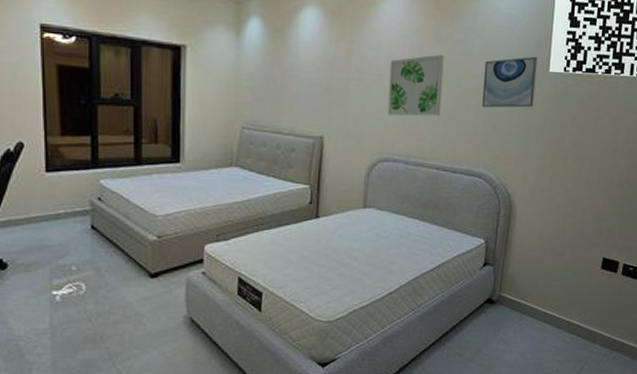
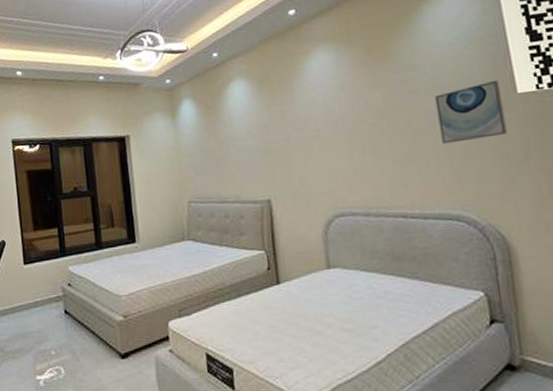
wall art: present [387,54,444,116] -> none [327,98,395,169]

